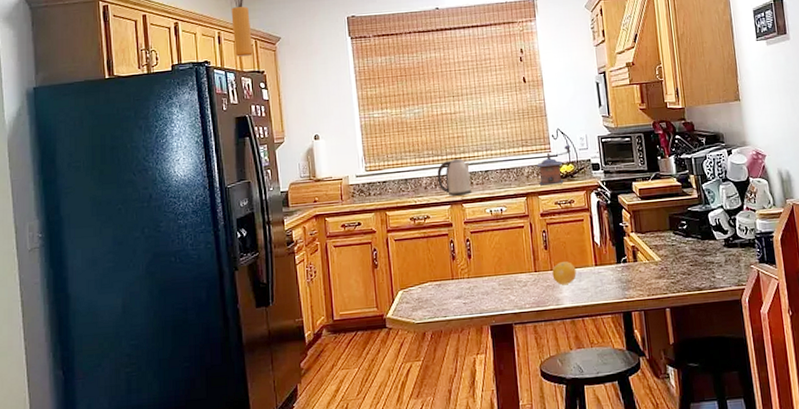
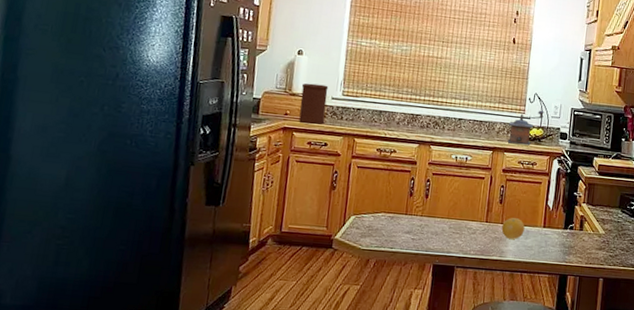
canister: none [324,164,354,208] -> present [299,83,329,125]
kettle: present [437,159,472,196] -> none [411,101,445,138]

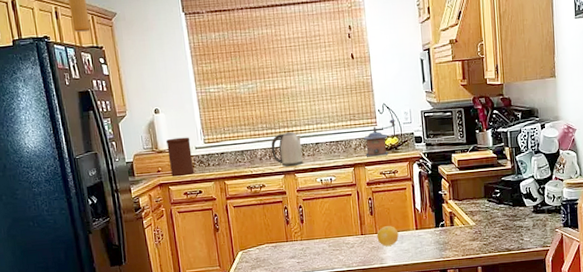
kettle: none [411,101,445,138] -> present [271,132,303,167]

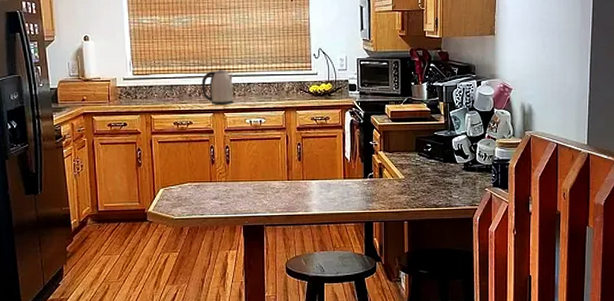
canister: present [165,137,195,177] -> none [93,67,121,107]
coffee grinder: present [364,119,396,157] -> none [297,64,330,101]
fruit: present [377,226,399,246] -> none [303,173,326,193]

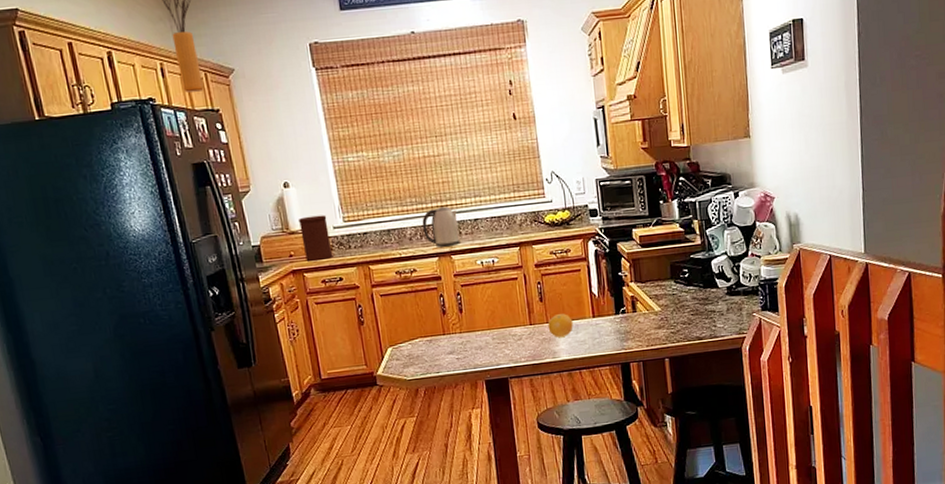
canister: none [93,67,121,107] -> present [298,214,334,262]
fruit: none [303,173,326,193] -> present [548,313,573,337]

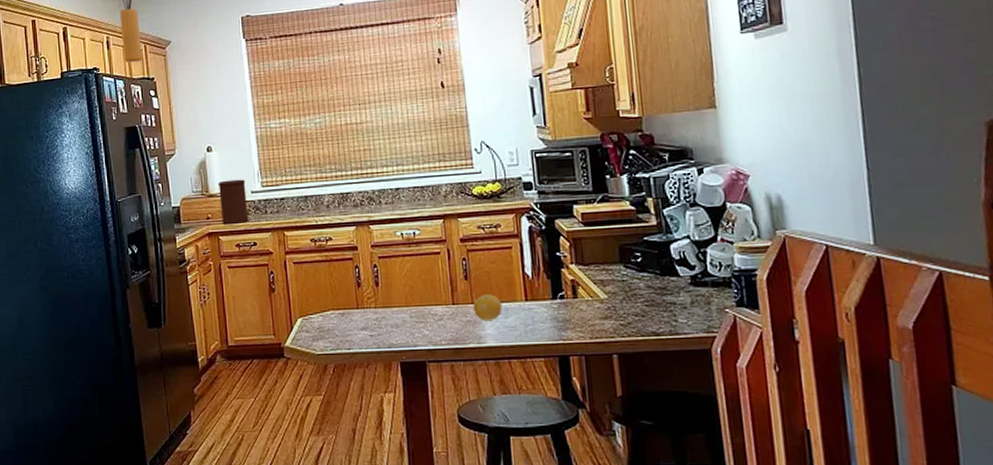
kettle: present [422,206,460,248] -> none [340,174,380,216]

